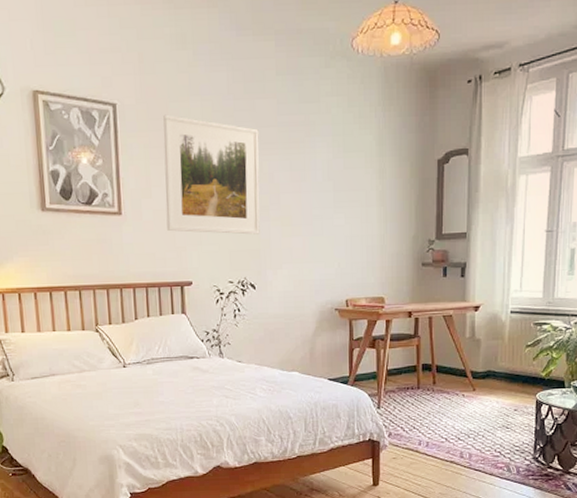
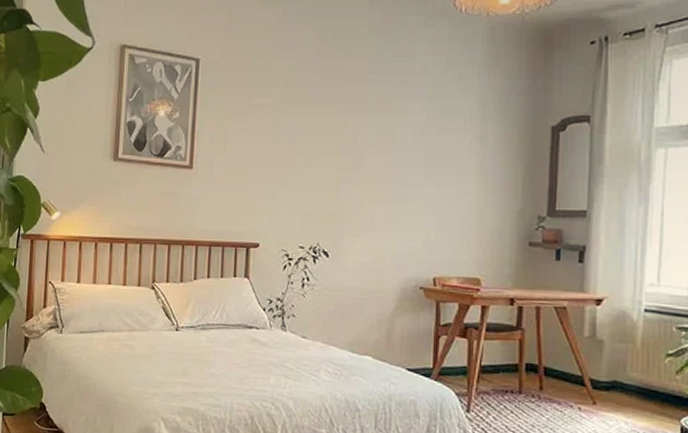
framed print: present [163,114,260,235] -> none [238,70,345,198]

